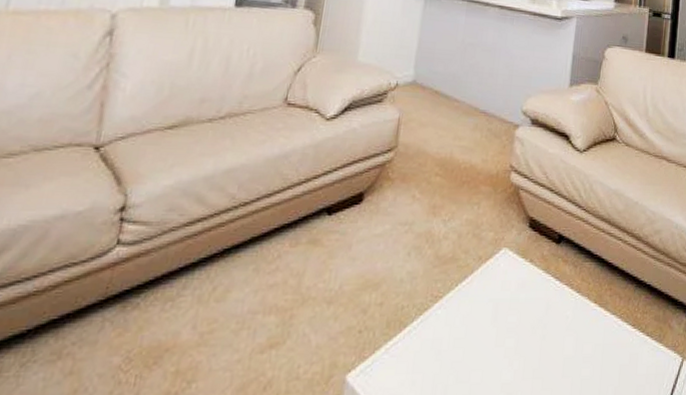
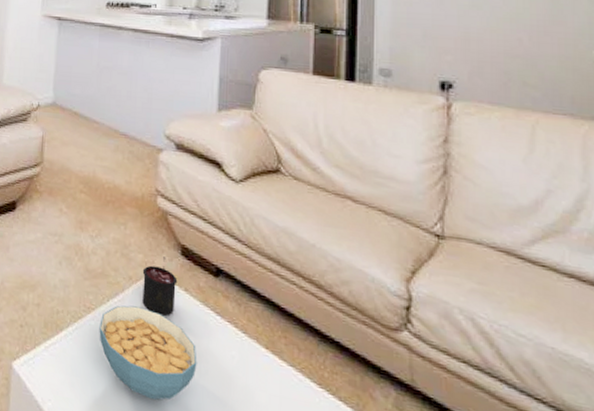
cereal bowl: none [445,286,537,376] -> present [99,305,197,400]
candle: none [490,231,524,290] -> present [142,256,178,316]

